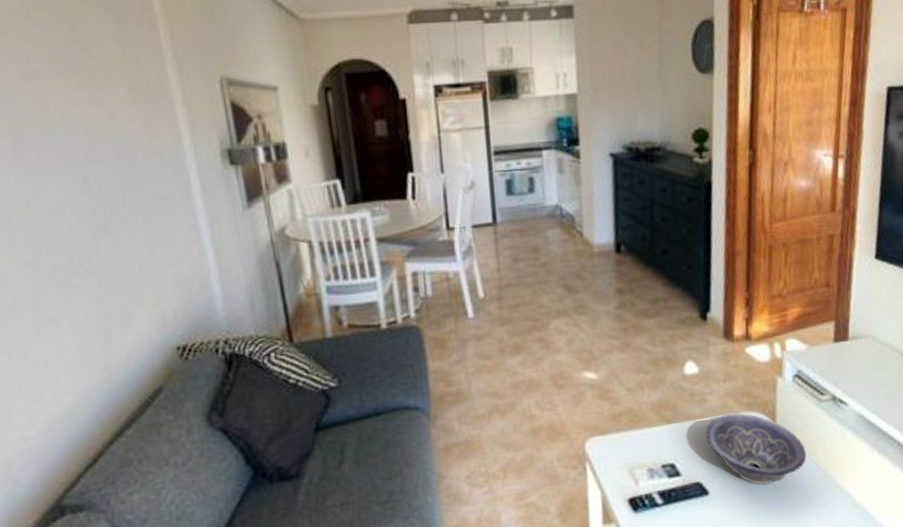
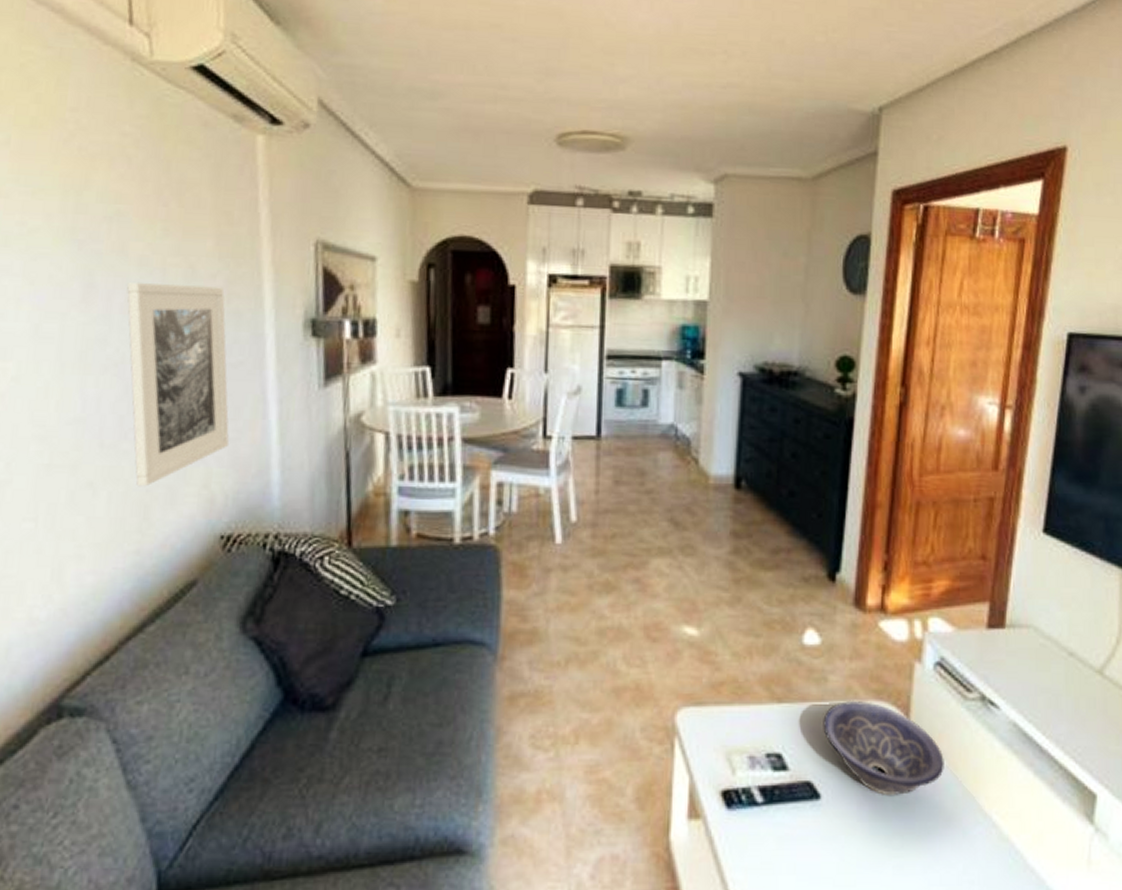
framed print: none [54,130,170,315] -> present [127,283,229,487]

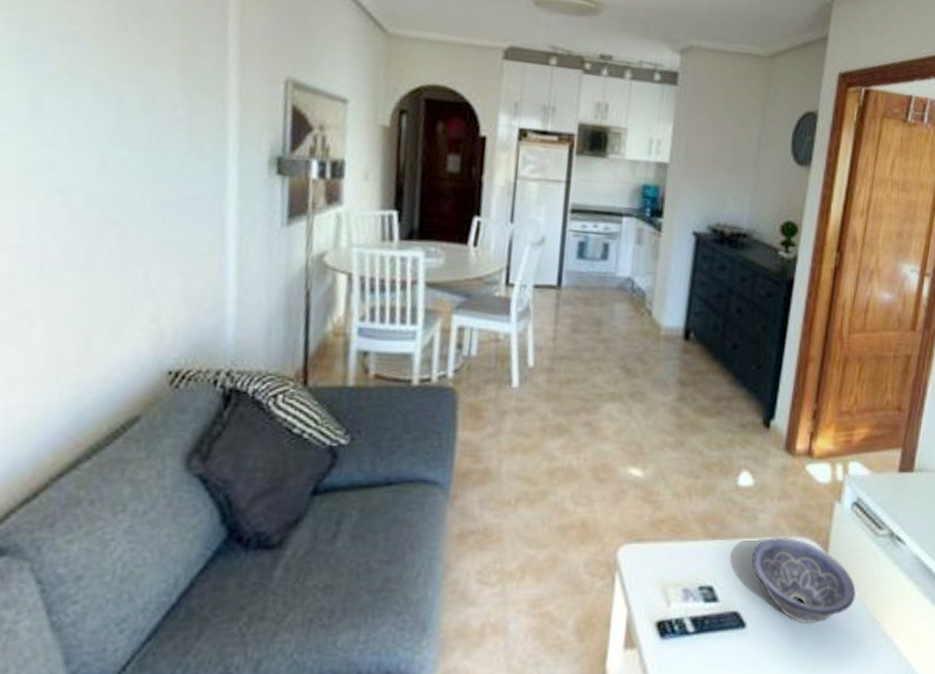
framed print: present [127,283,229,487] -> none [77,107,186,319]

